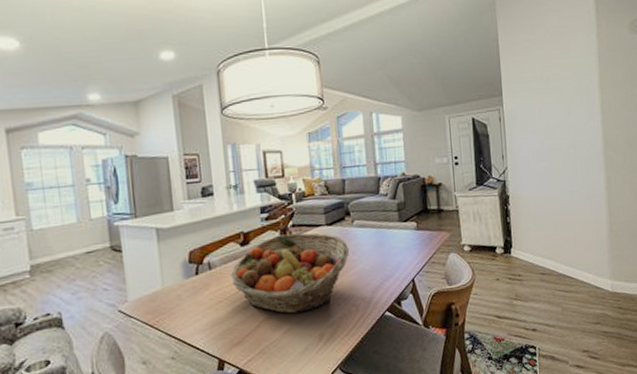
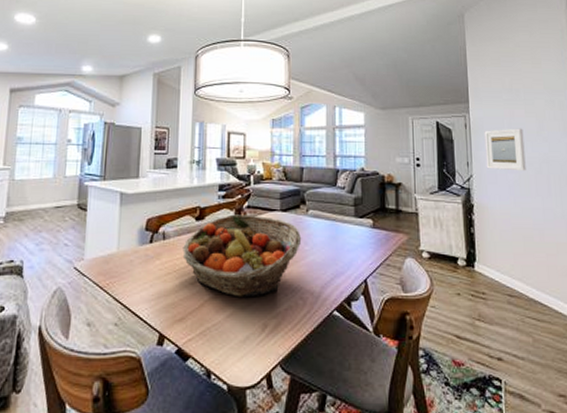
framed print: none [517,116,556,160] -> present [484,128,526,171]

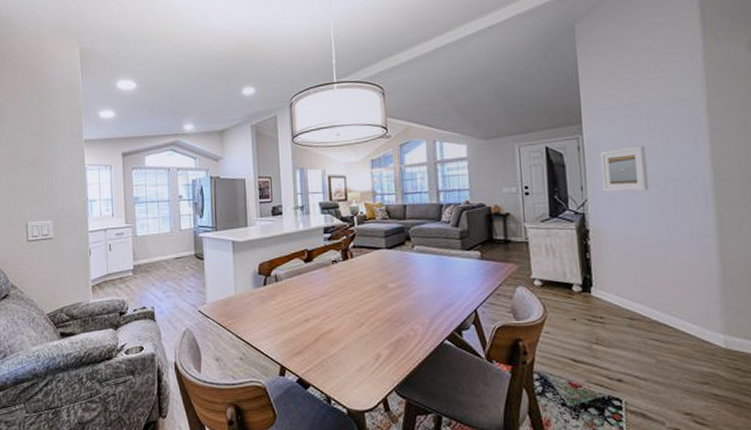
fruit basket: present [182,214,301,298] -> none [295,254,408,331]

